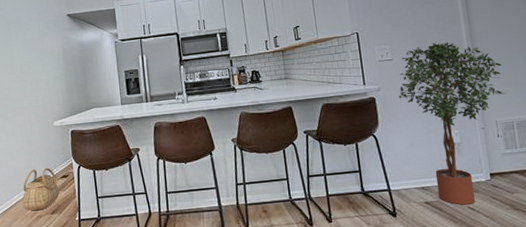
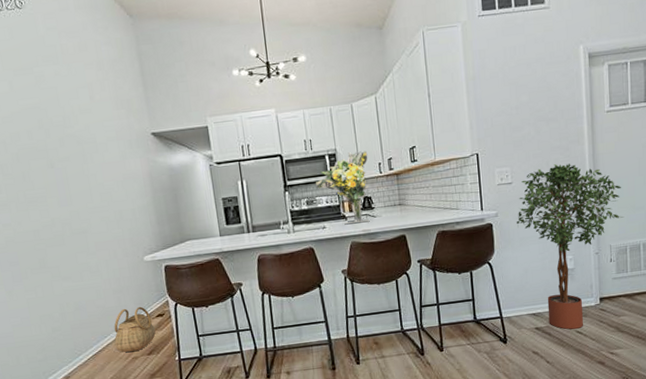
bouquet: none [208,30,258,97] -> present [315,150,370,225]

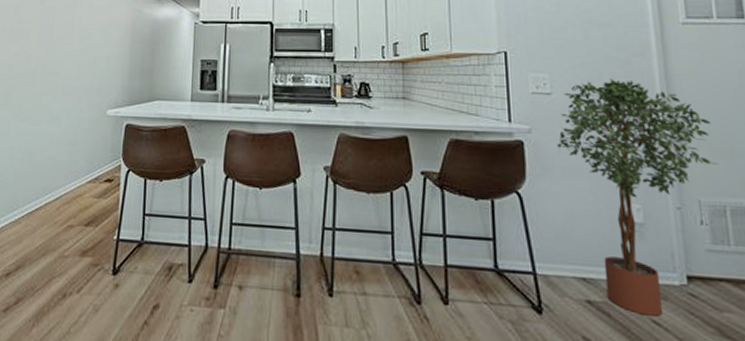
basket: present [114,306,156,353] -> none [53,165,100,219]
bouquet: present [315,150,370,225] -> none [305,30,370,113]

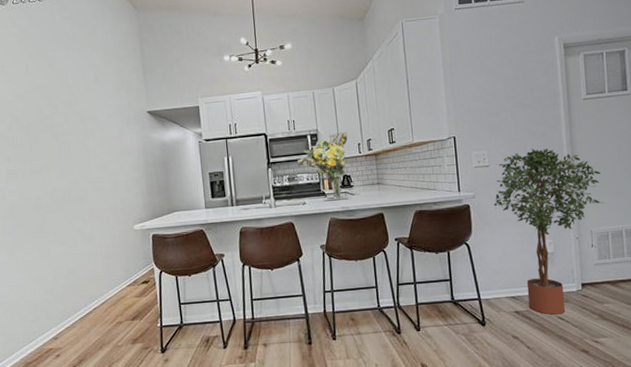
bouquet: none [305,30,370,113] -> present [297,131,349,202]

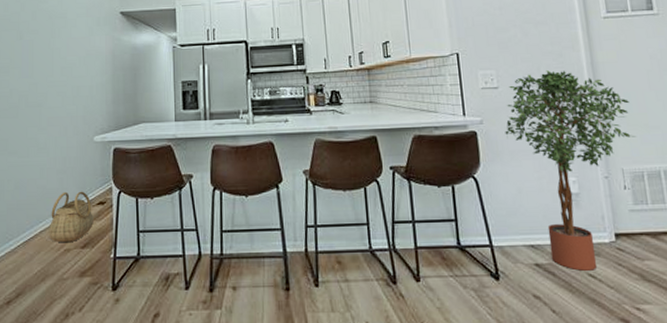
basket: none [101,273,140,317] -> present [48,191,93,243]
bouquet: present [297,131,349,202] -> none [280,42,338,120]

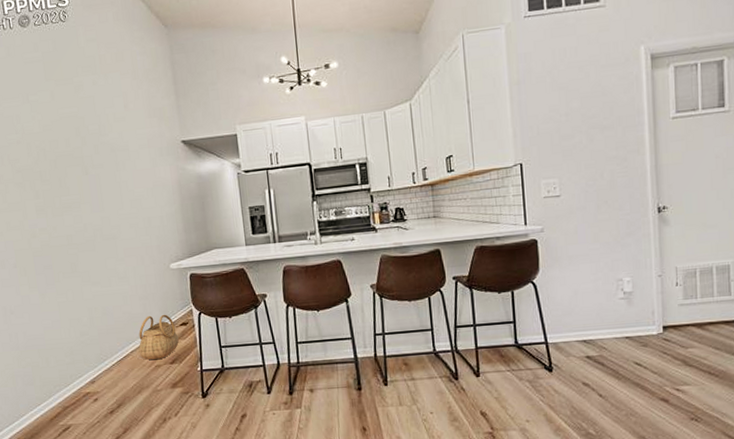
potted tree: present [505,70,637,271] -> none [565,175,694,360]

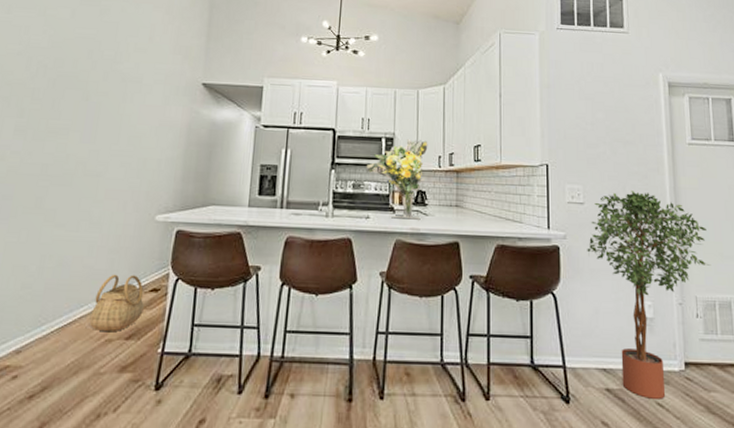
bouquet: none [344,159,402,237] -> present [365,139,428,220]
potted tree: none [565,175,694,360] -> present [587,191,712,399]

